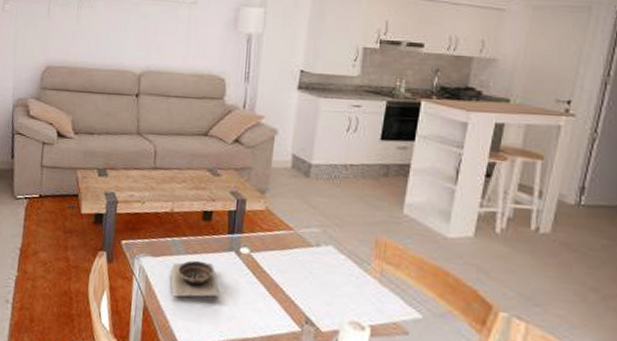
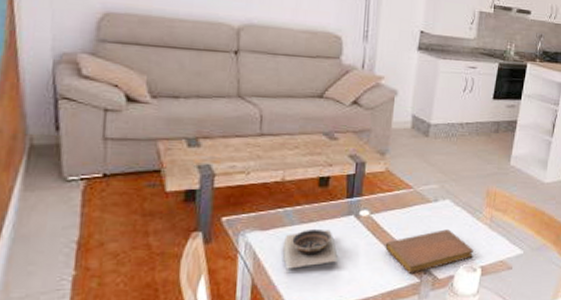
notebook: none [265,277,361,322] -> present [385,229,473,274]

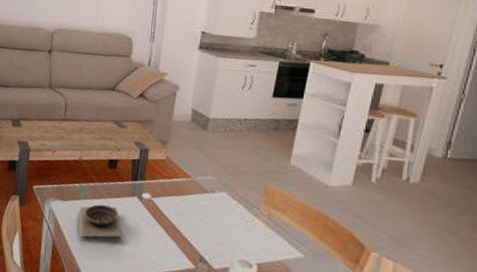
notebook: present [385,229,473,274] -> none [163,220,250,260]

